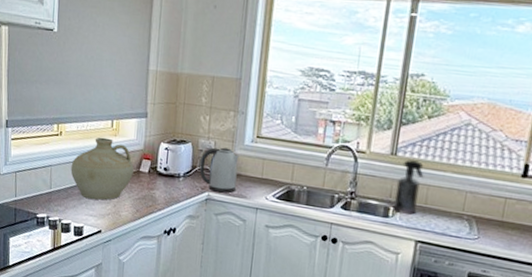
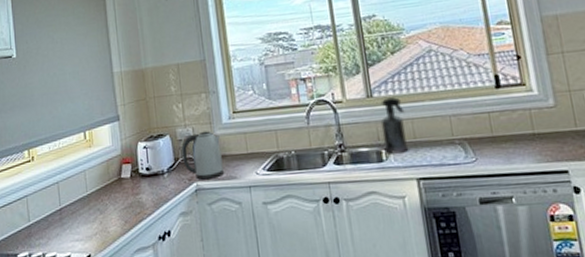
ceramic jug: present [71,137,134,200] -> none [48,151,115,223]

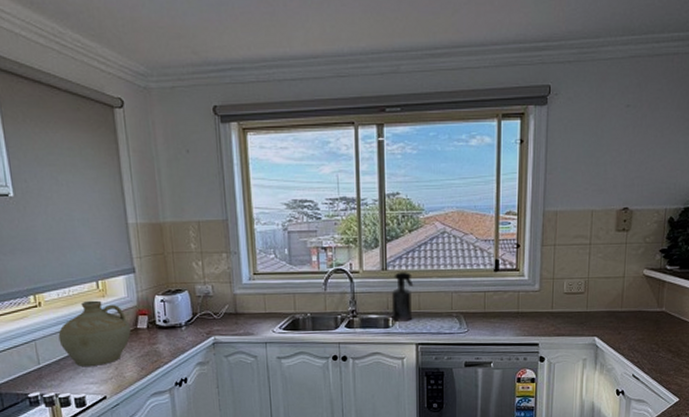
ceramic jug: none [48,151,115,223] -> present [58,300,131,367]
kettle: present [181,131,224,180] -> none [200,289,241,334]

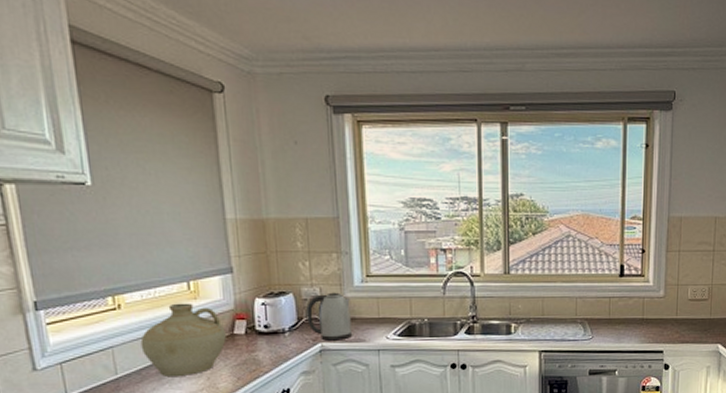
kettle: none [200,289,241,334] -> present [306,292,352,341]
spray bottle: present [391,272,414,322] -> none [514,276,537,328]

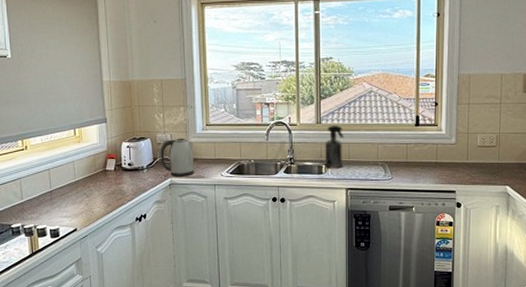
ceramic jug: present [140,303,226,378] -> none [40,145,100,203]
spray bottle: none [514,276,537,328] -> present [324,125,344,169]

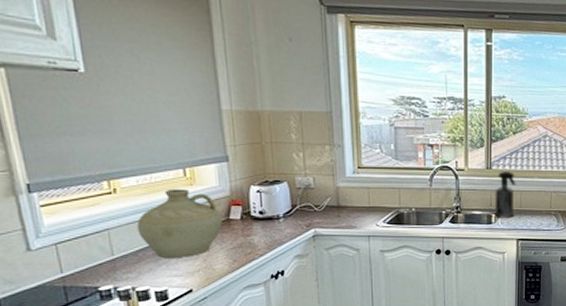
ceramic jug: none [40,145,100,203] -> present [136,189,222,259]
kettle: present [160,138,194,177] -> none [300,182,343,227]

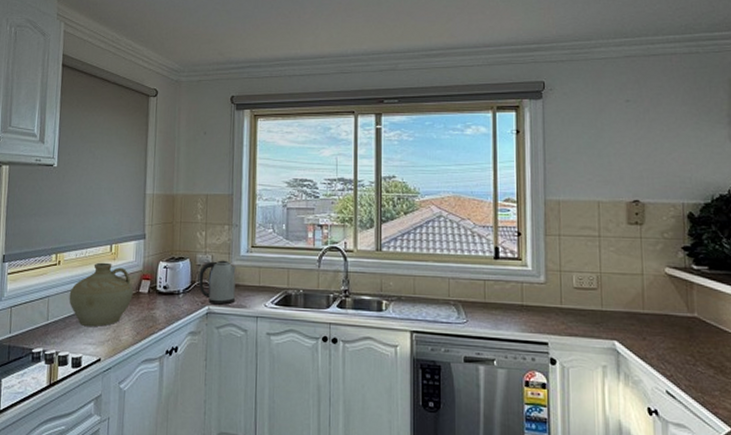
kettle: none [300,182,343,227] -> present [199,260,236,305]
spray bottle: present [494,171,516,218] -> none [385,254,409,306]

